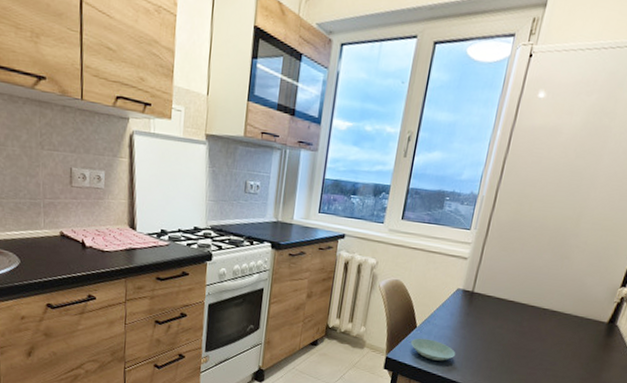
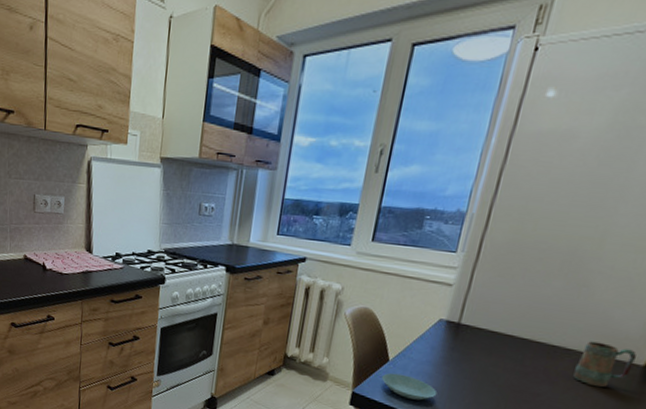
mug: none [558,304,603,342] -> present [573,341,637,388]

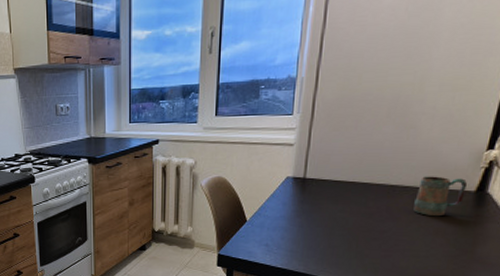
saucer: present [381,373,438,401] -> none [242,231,294,253]

